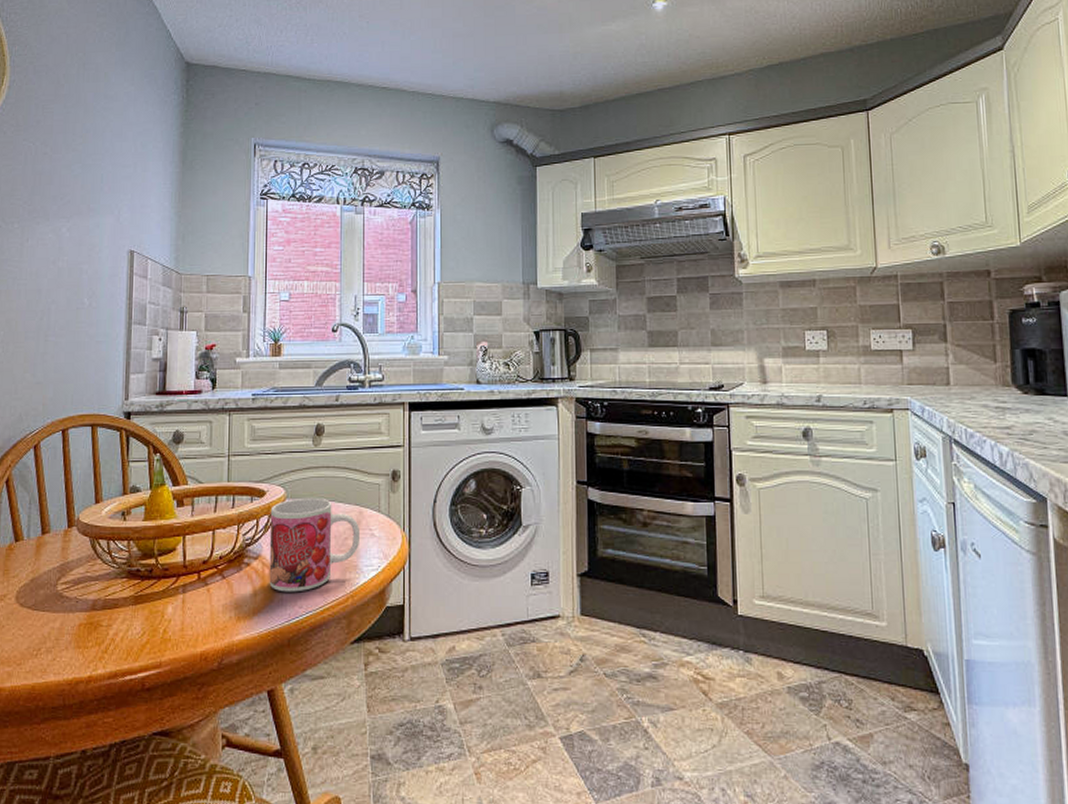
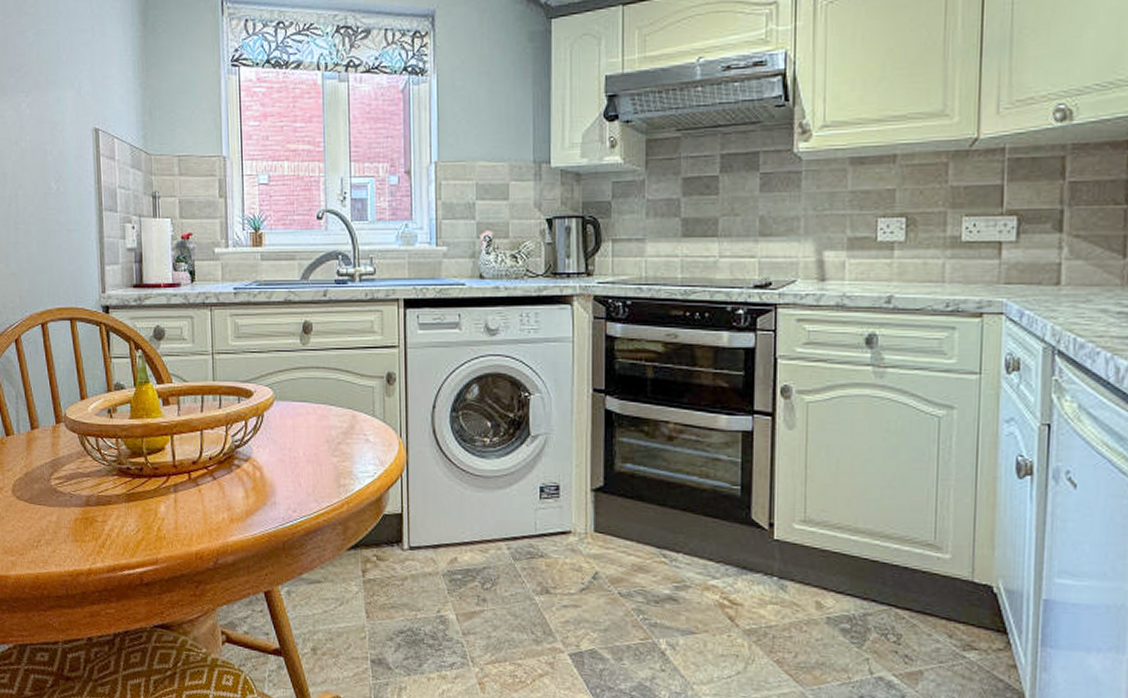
mug: present [269,497,359,592] -> none [258,399,353,496]

